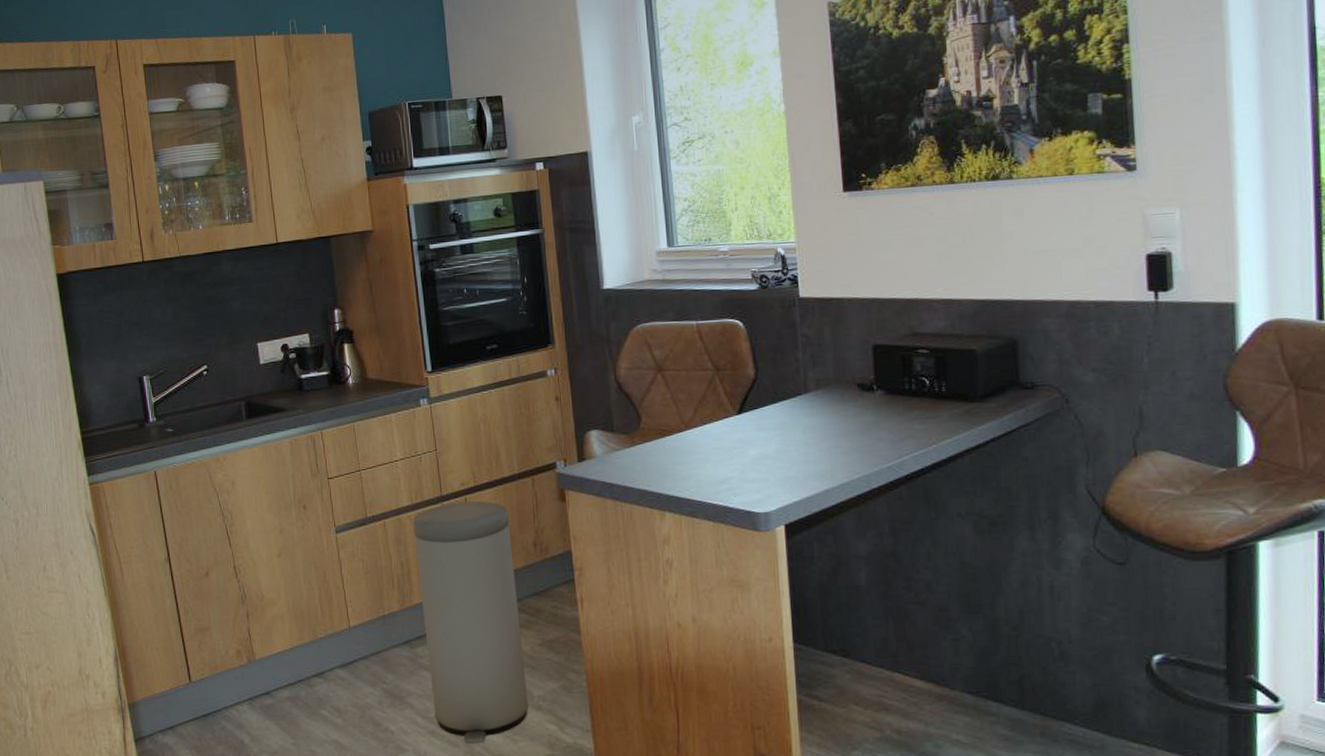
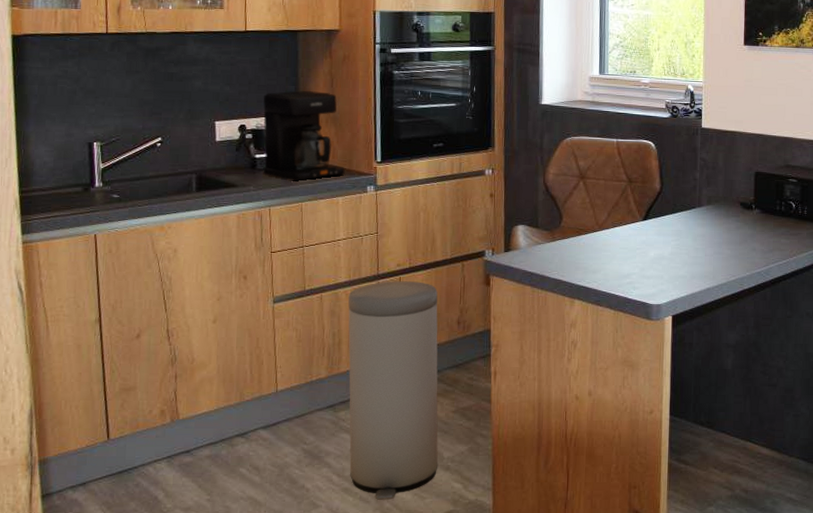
coffee maker: none [302,300,395,400] -> present [263,91,345,182]

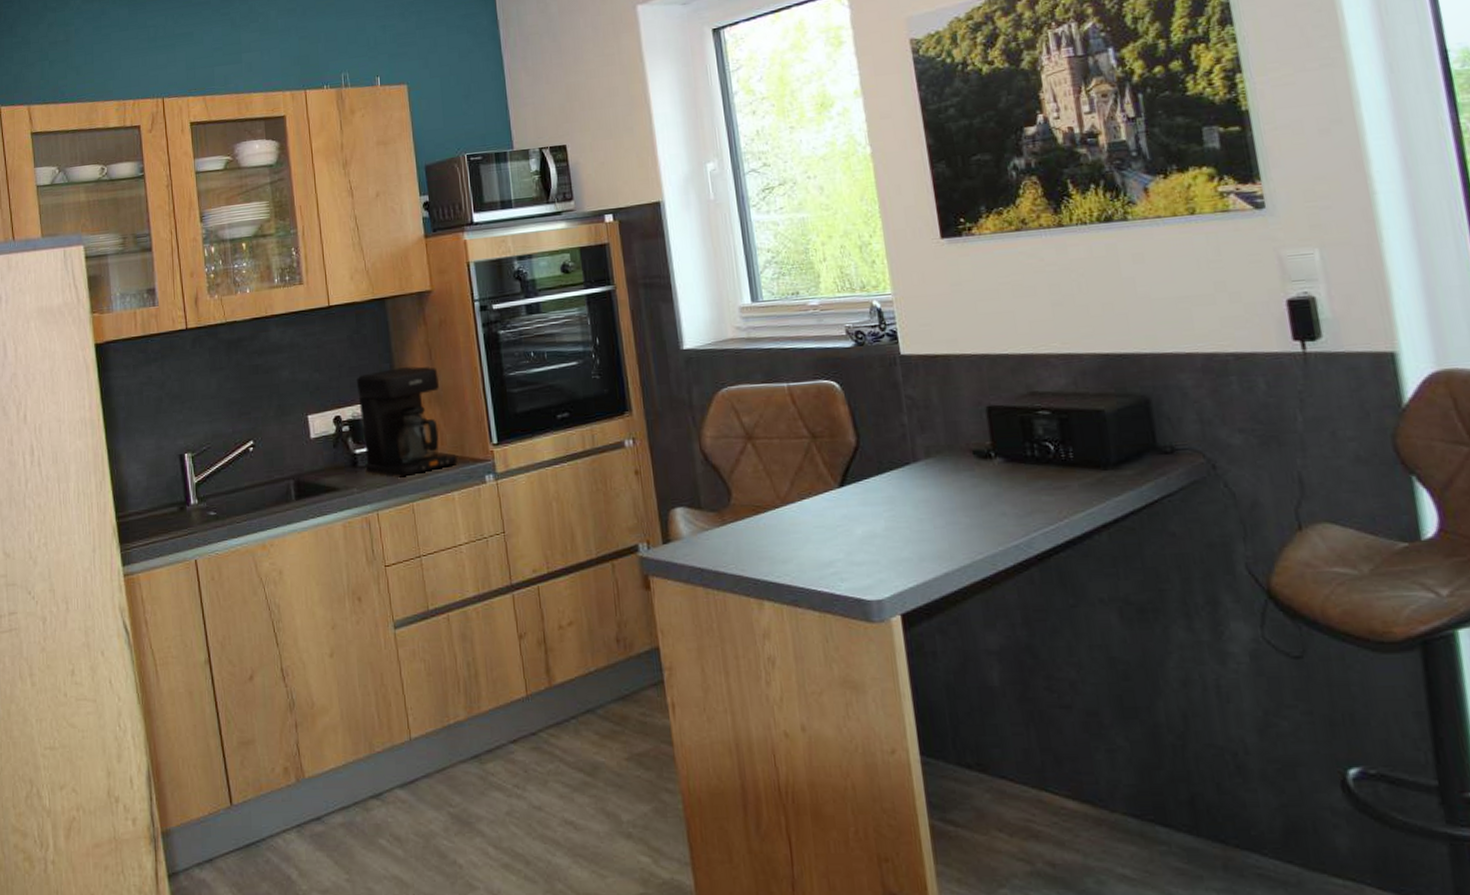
pedal bin: present [347,281,439,500] -> none [479,590,617,879]

